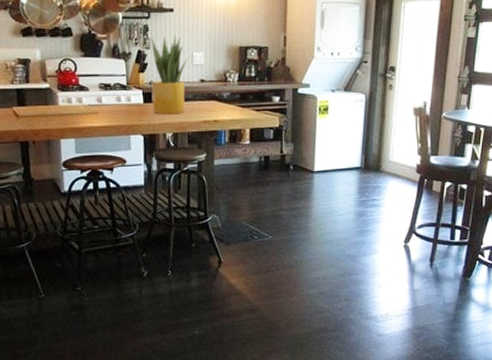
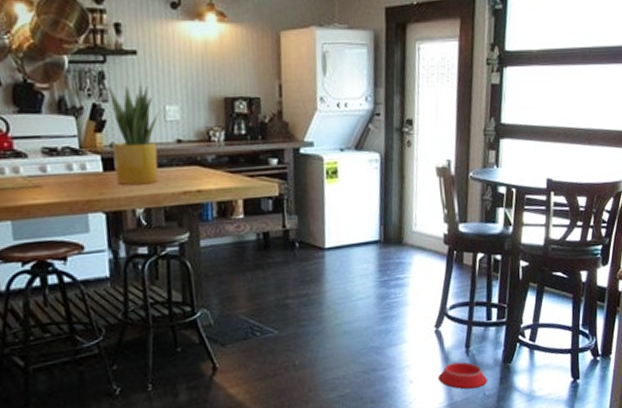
pet bowl: none [405,273,447,297] -> present [439,361,487,389]

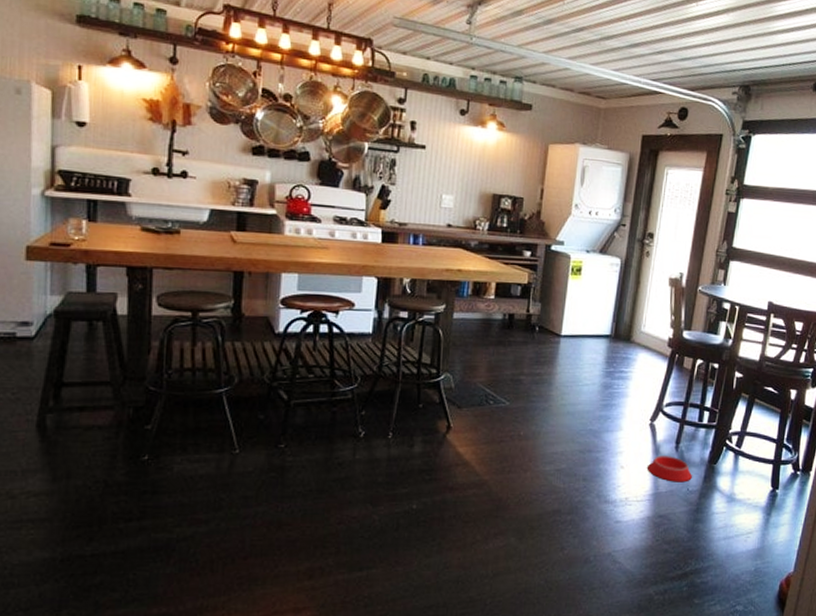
planter: present [107,83,160,186] -> none [391,172,437,259]

